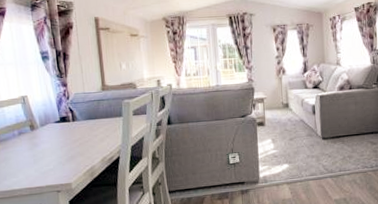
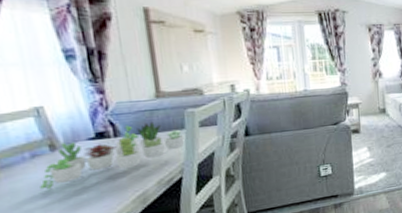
succulent plant: none [23,110,122,160] -> present [40,122,185,190]

